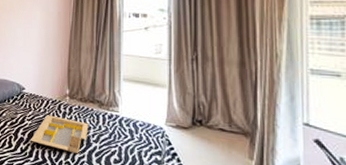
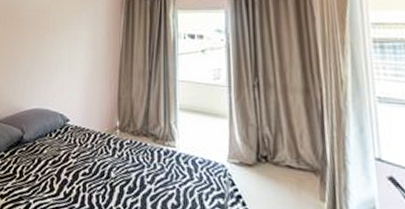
serving tray: present [30,115,89,154] -> none [75,151,142,199]

